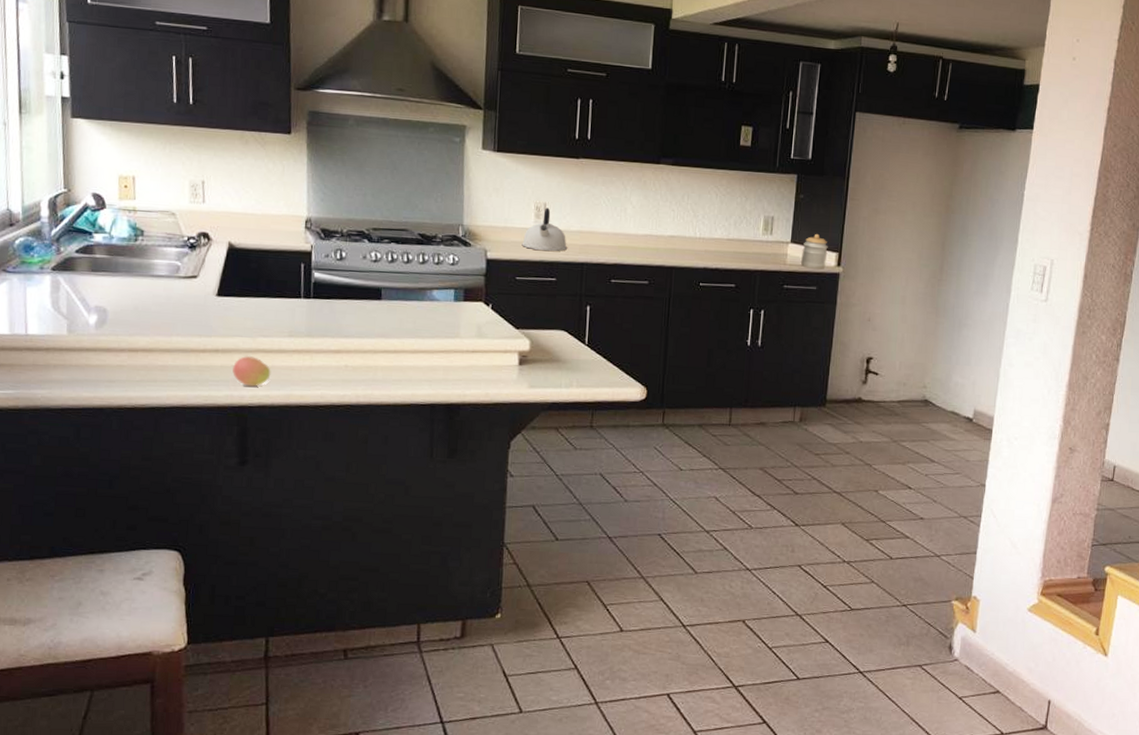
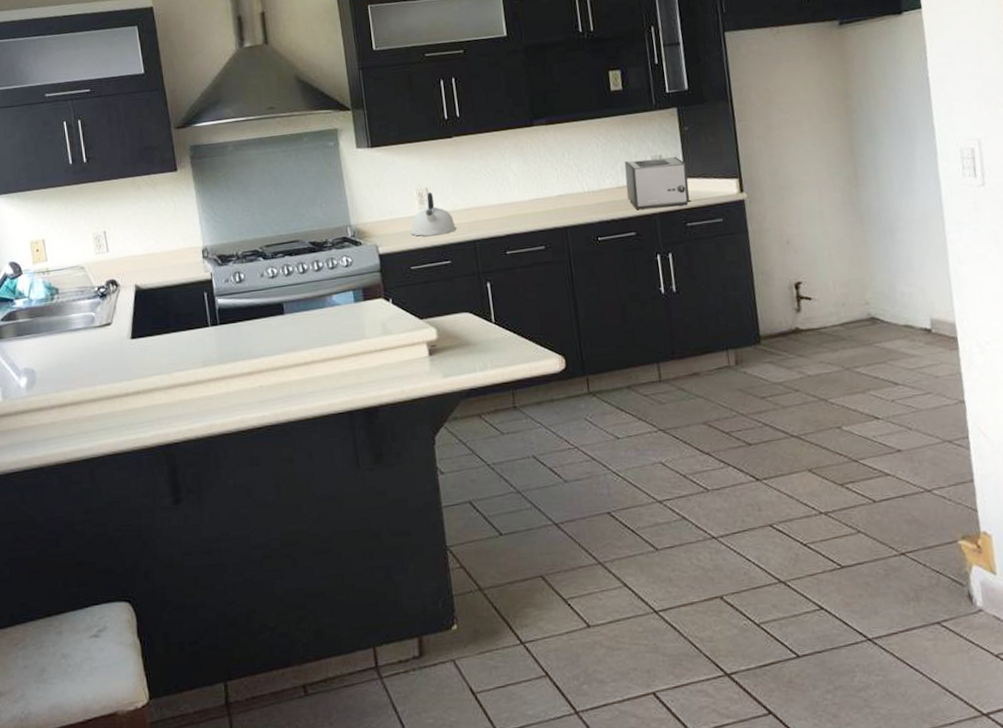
fruit: present [232,356,271,387] -> none [155,392,191,423]
toaster: none [734,215,795,269] -> present [624,156,690,211]
jar: present [800,233,828,270] -> none [698,163,728,202]

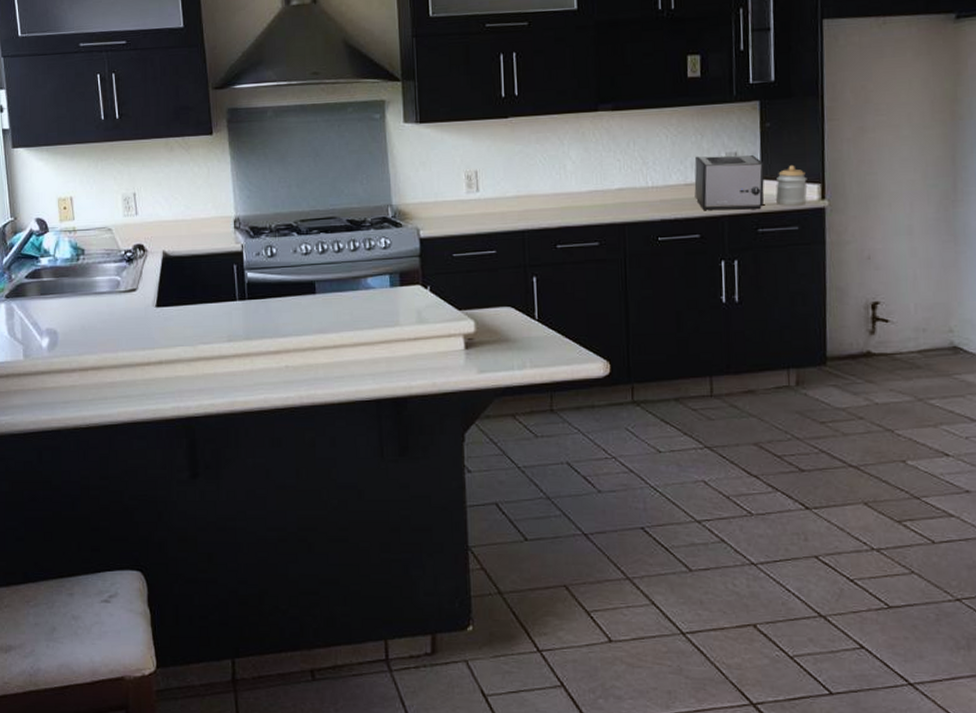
kettle: present [410,192,456,237] -> none [455,175,504,223]
jar: none [698,163,728,202] -> present [775,164,808,207]

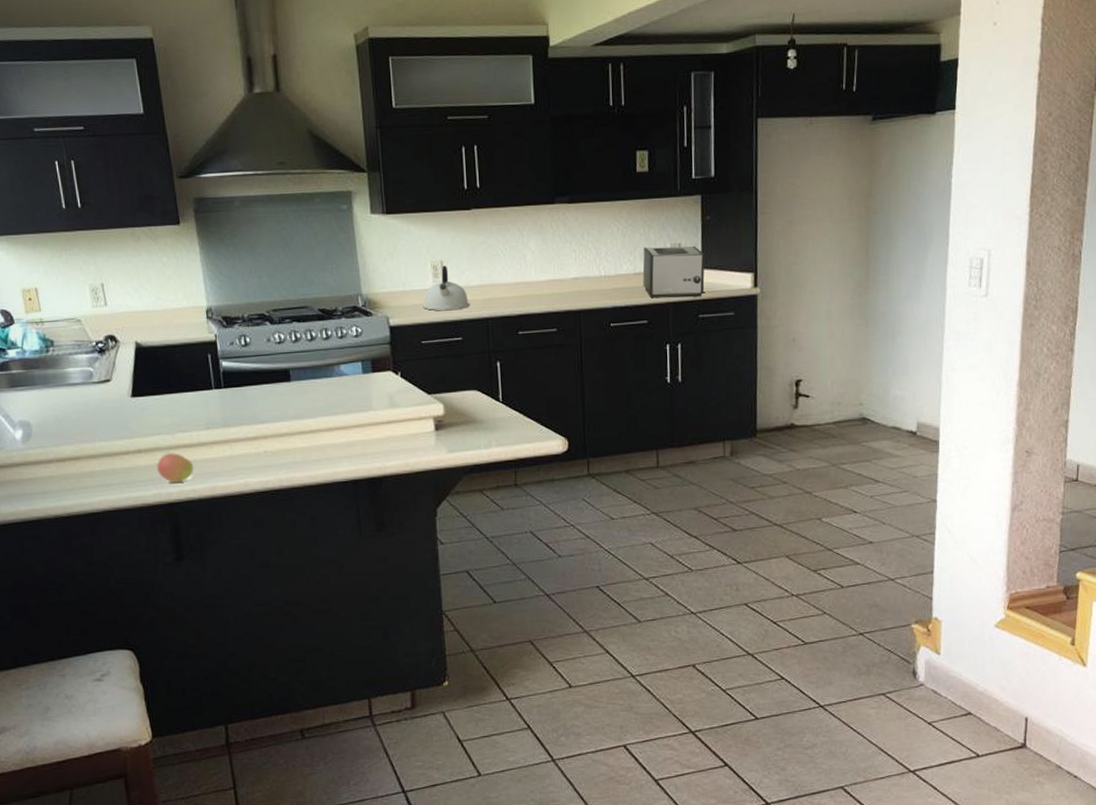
fruit: none [177,365,214,396] -> present [157,453,194,483]
kettle: none [455,175,504,223] -> present [423,265,469,311]
jar: present [775,164,808,207] -> none [714,255,742,295]

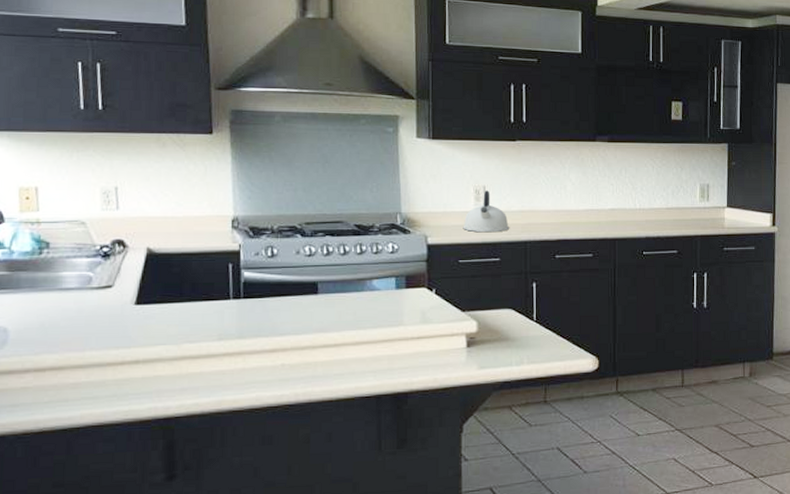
fruit: present [157,453,194,483] -> none [156,364,200,396]
toaster: present [642,245,705,299] -> none [674,185,730,232]

